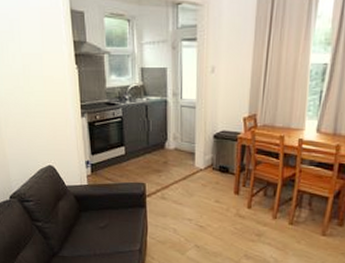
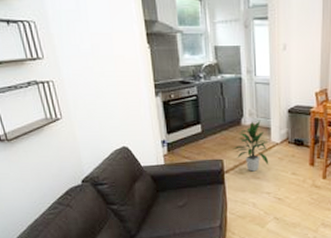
indoor plant: none [155,144,193,197] -> present [233,120,269,172]

